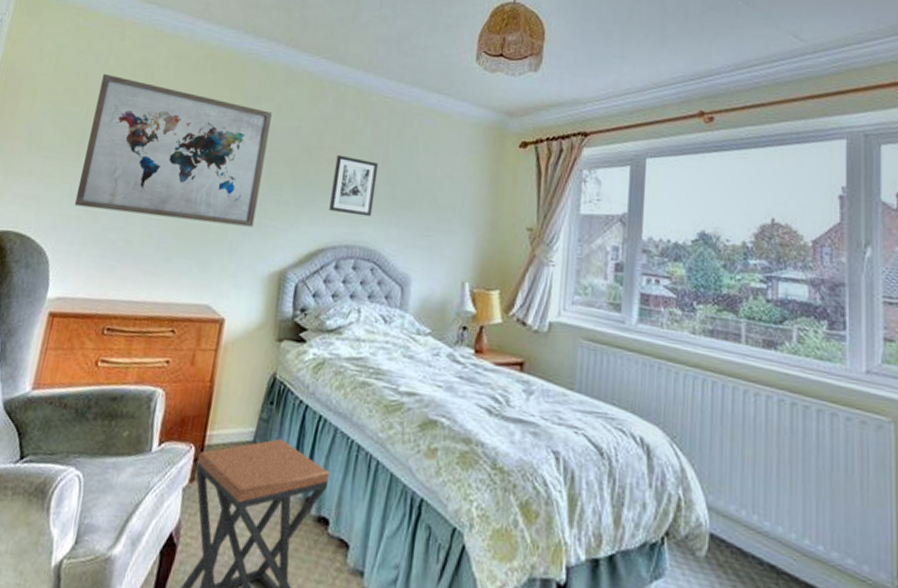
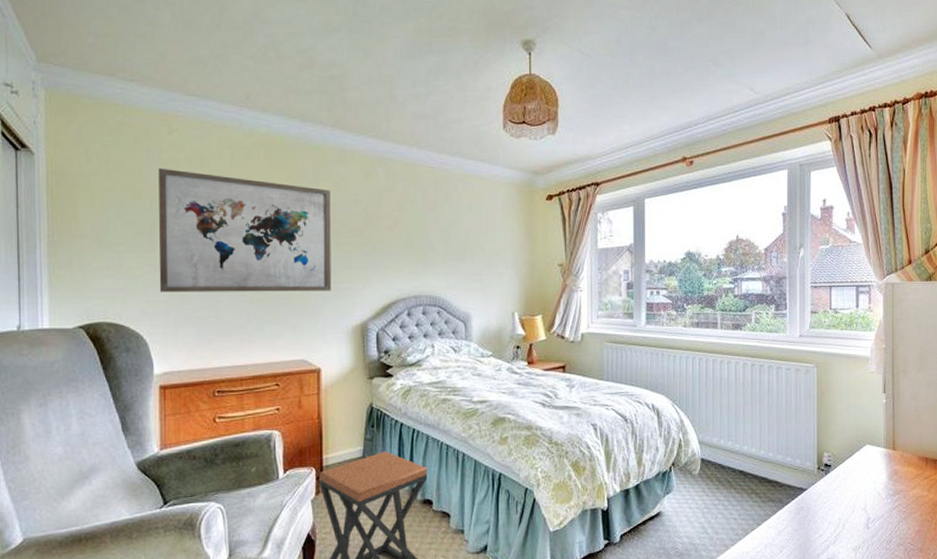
wall art: present [329,154,379,217] -> none [395,221,432,271]

